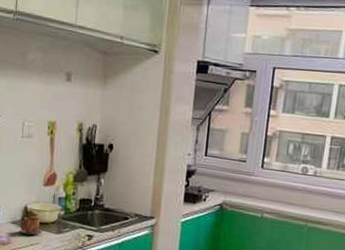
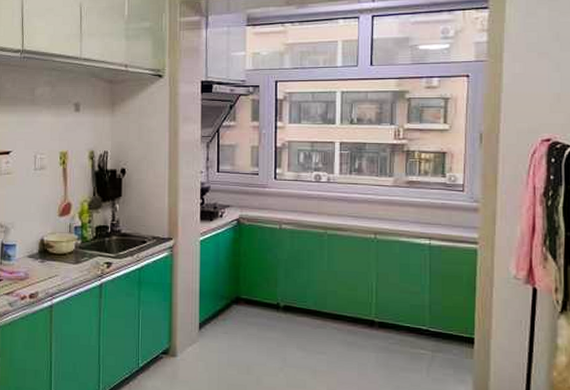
mug: present [19,216,43,235] -> none [37,248,61,268]

